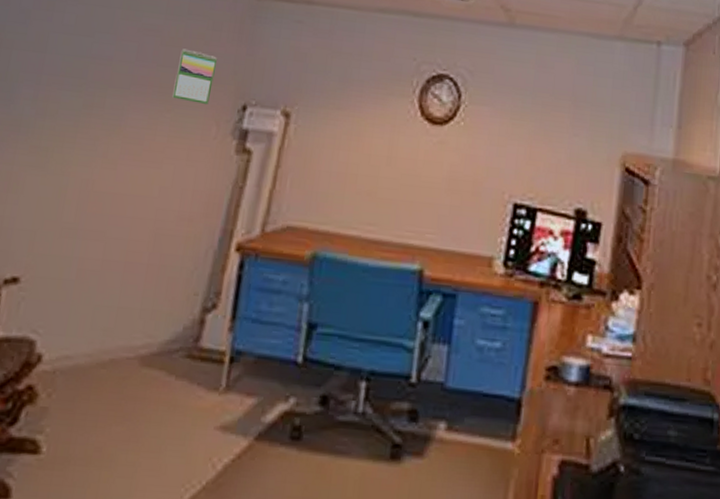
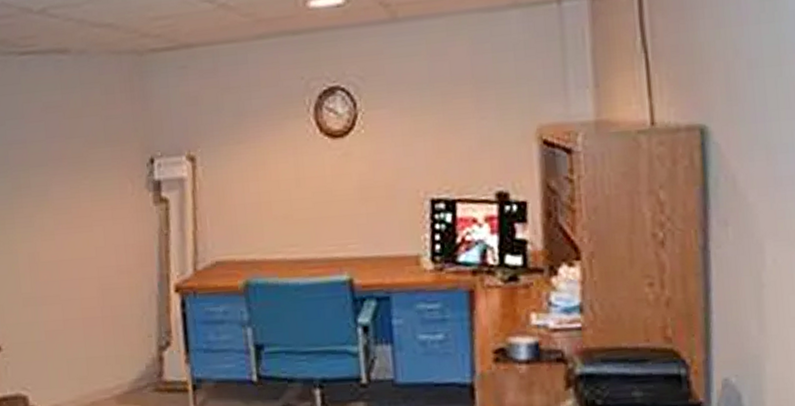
calendar: present [172,48,218,104] -> none [83,117,119,166]

